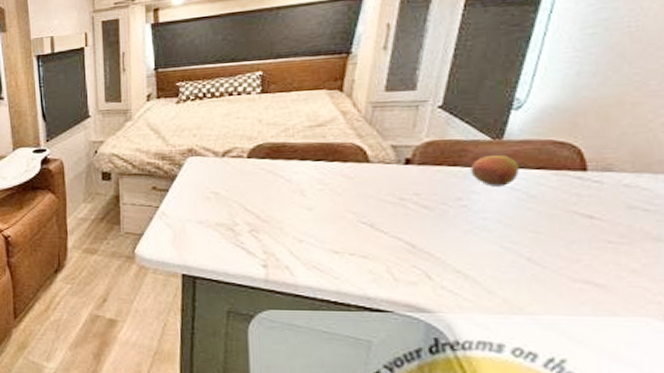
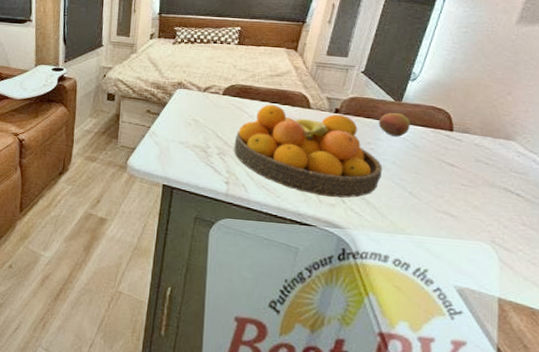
fruit bowl: none [269,163,484,274] -> present [234,104,383,198]

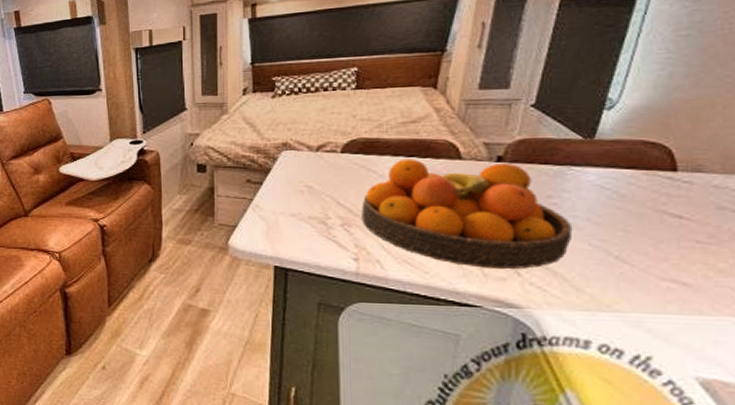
apple: present [378,113,410,137] -> none [561,154,610,185]

